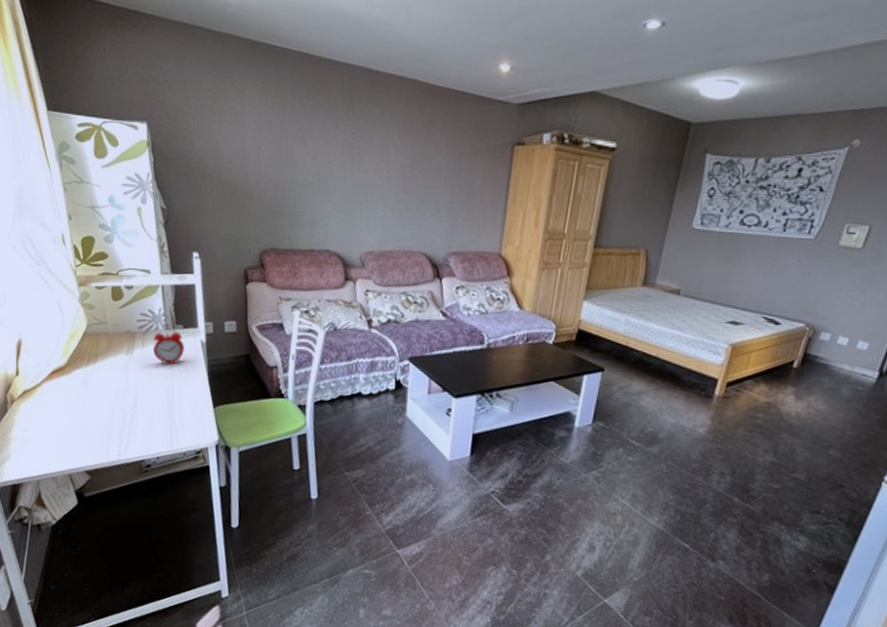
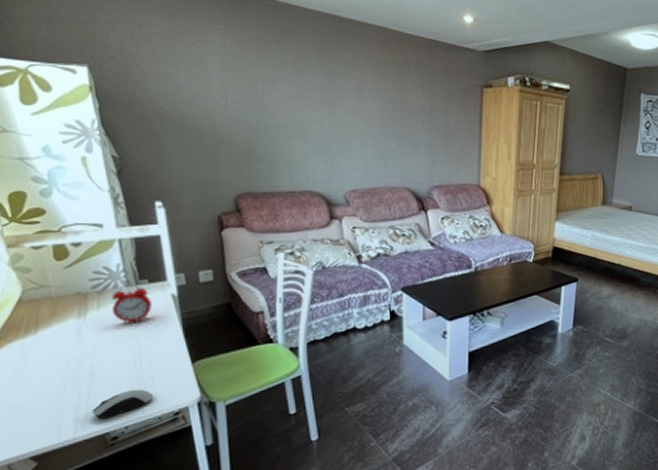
computer mouse: none [133,424,181,447] -> present [93,389,154,419]

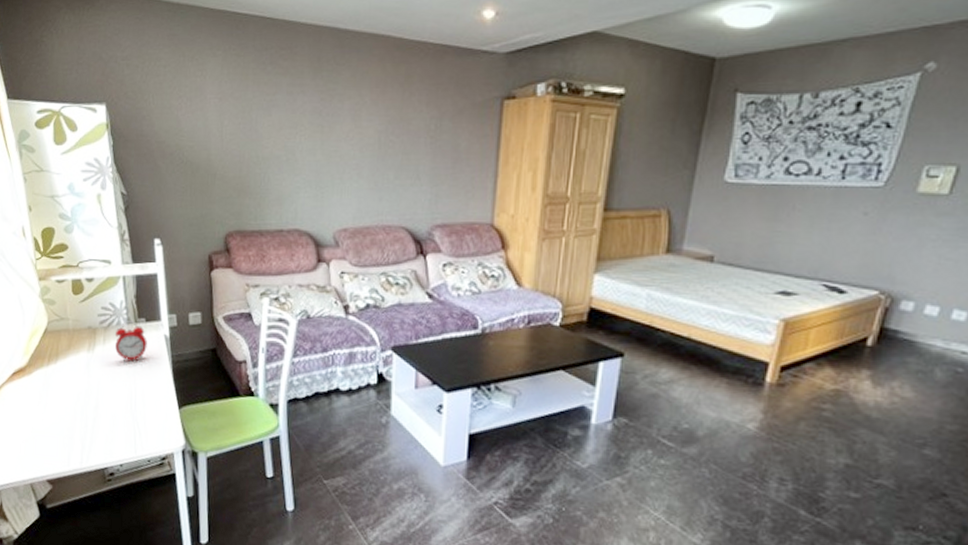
computer mouse: present [93,389,154,419] -> none [95,427,145,454]

